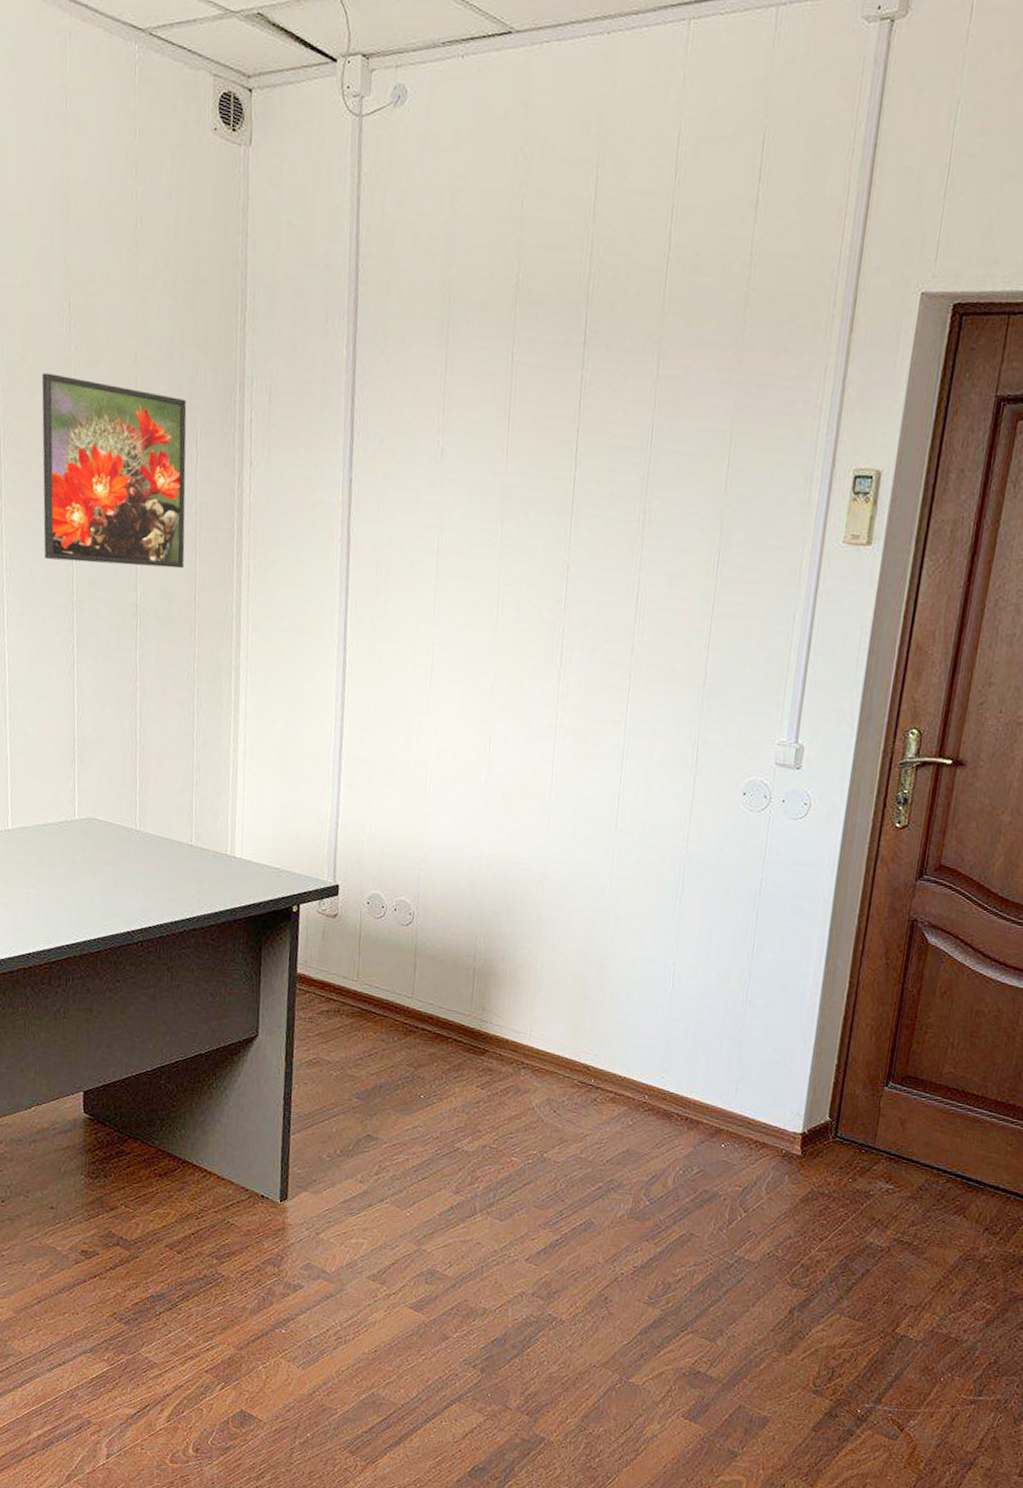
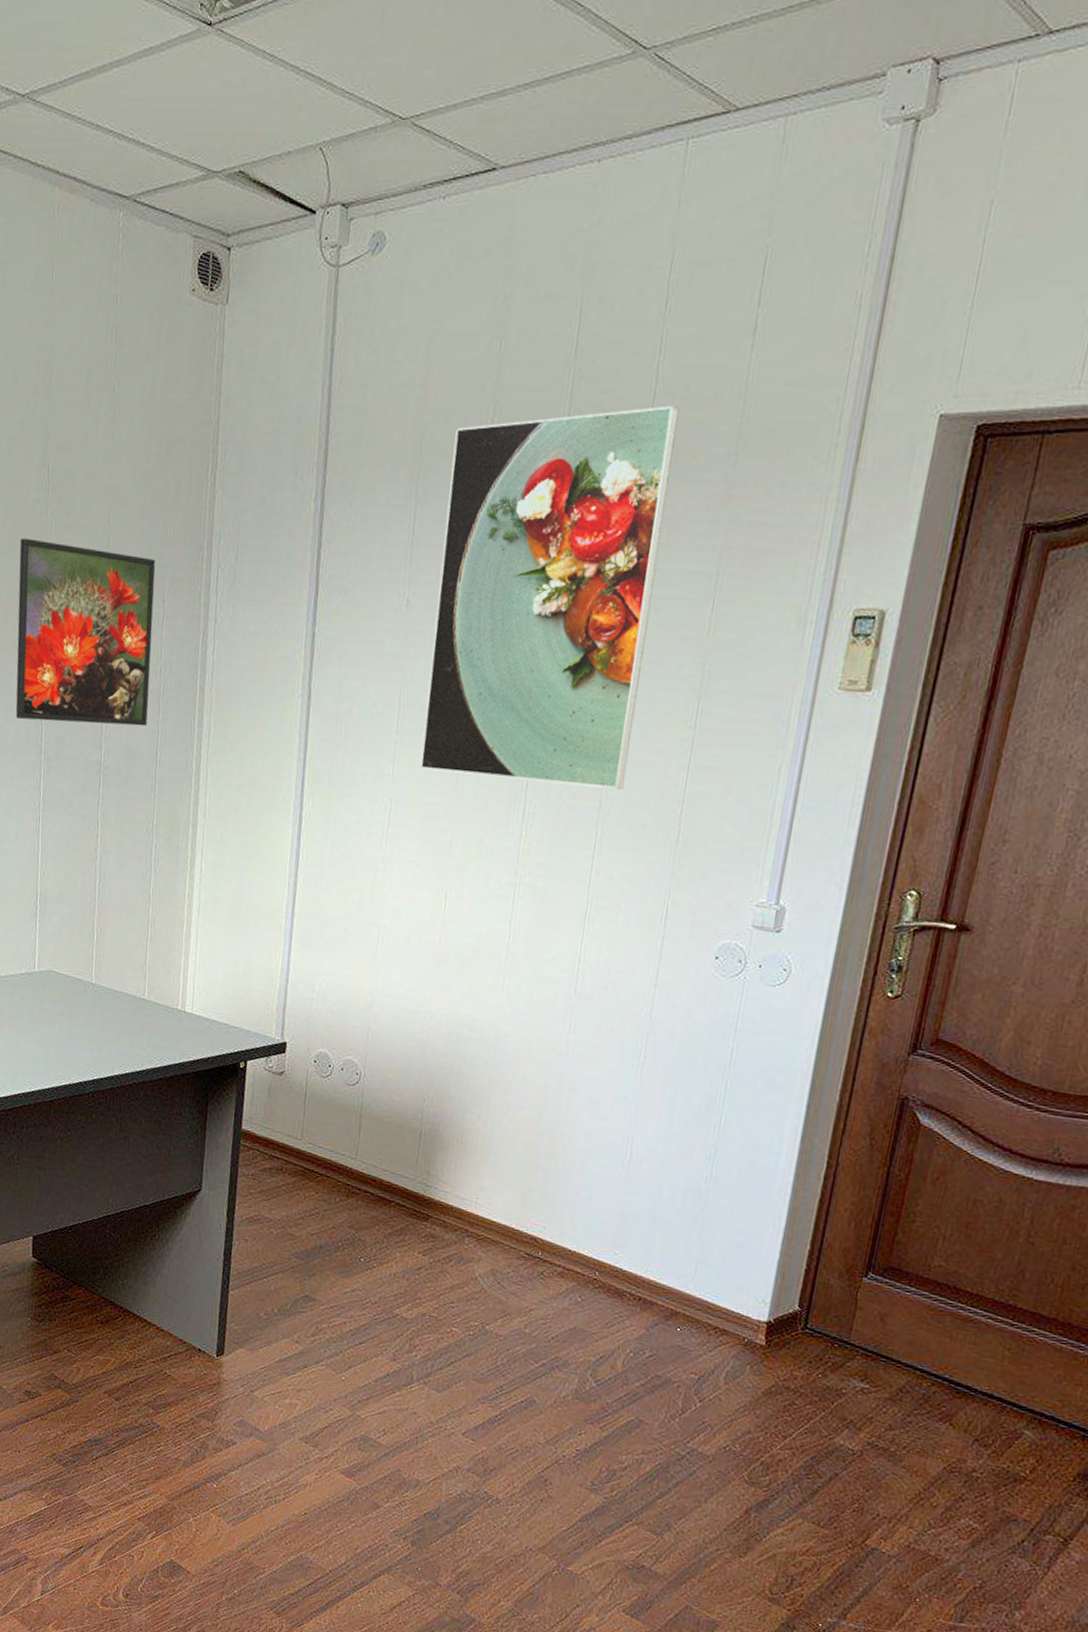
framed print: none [460,271,692,635] -> present [420,405,680,790]

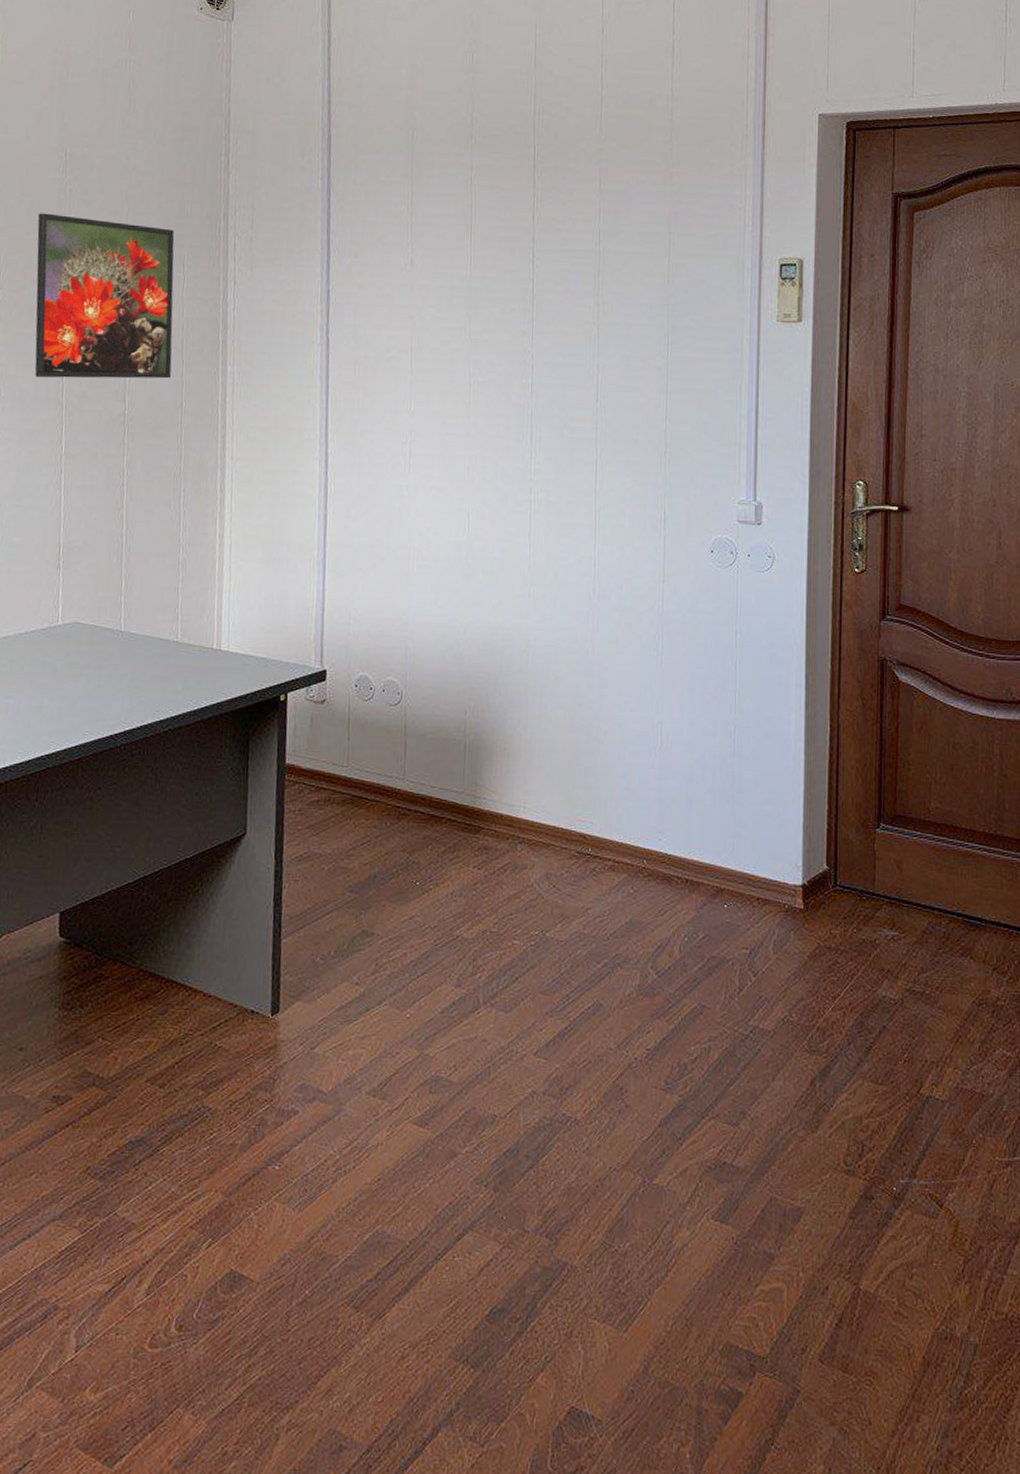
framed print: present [420,405,680,790] -> none [434,105,623,412]

